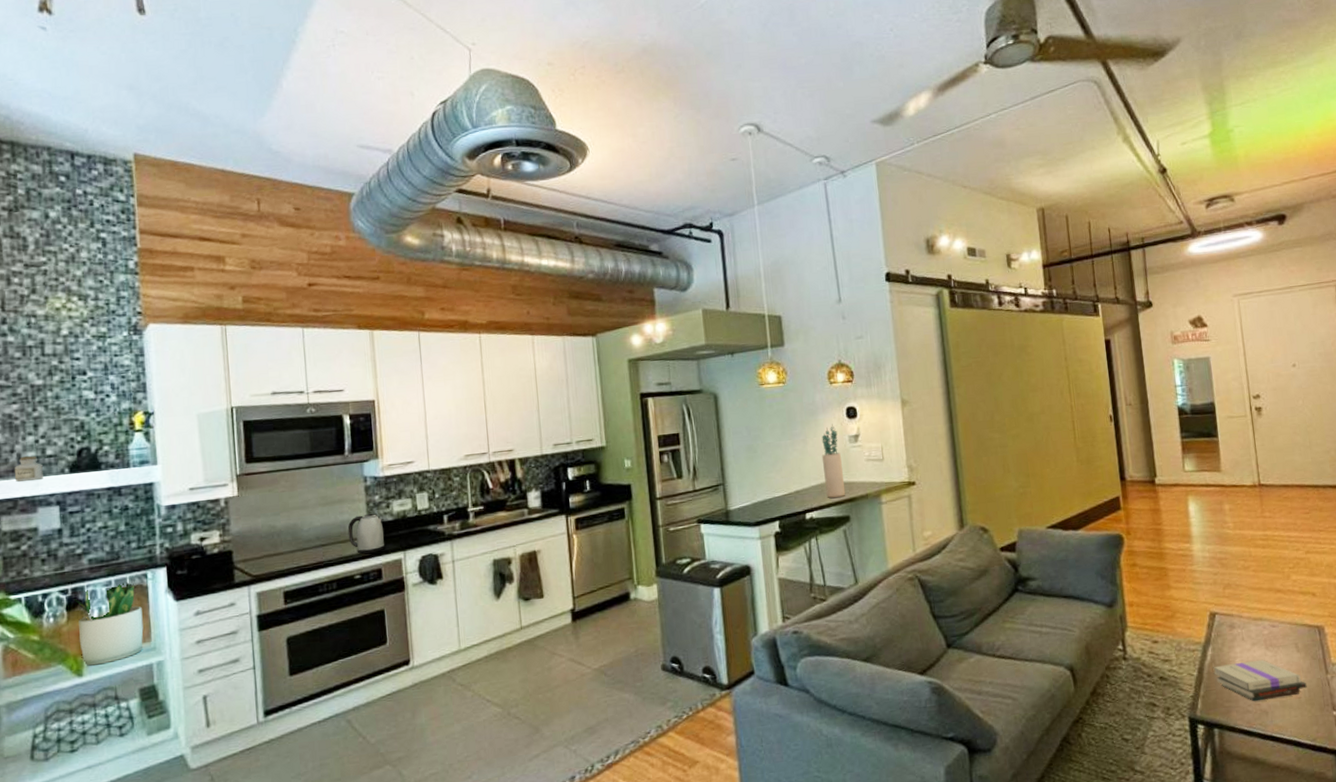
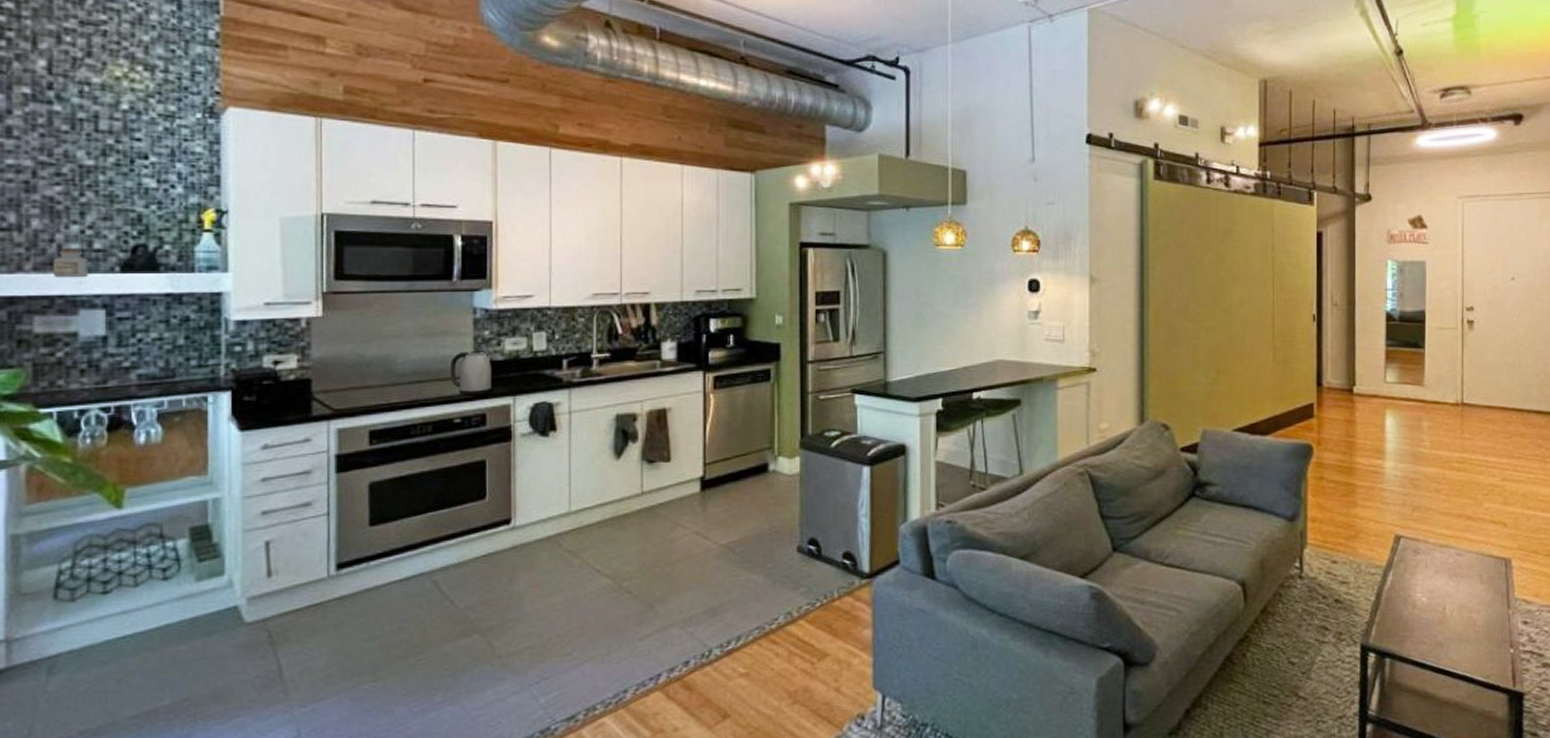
planter: present [73,582,144,666] -> none [116,405,199,497]
vase: present [821,423,846,499] -> none [996,296,1019,379]
books: present [1213,659,1307,702] -> none [1392,589,1487,633]

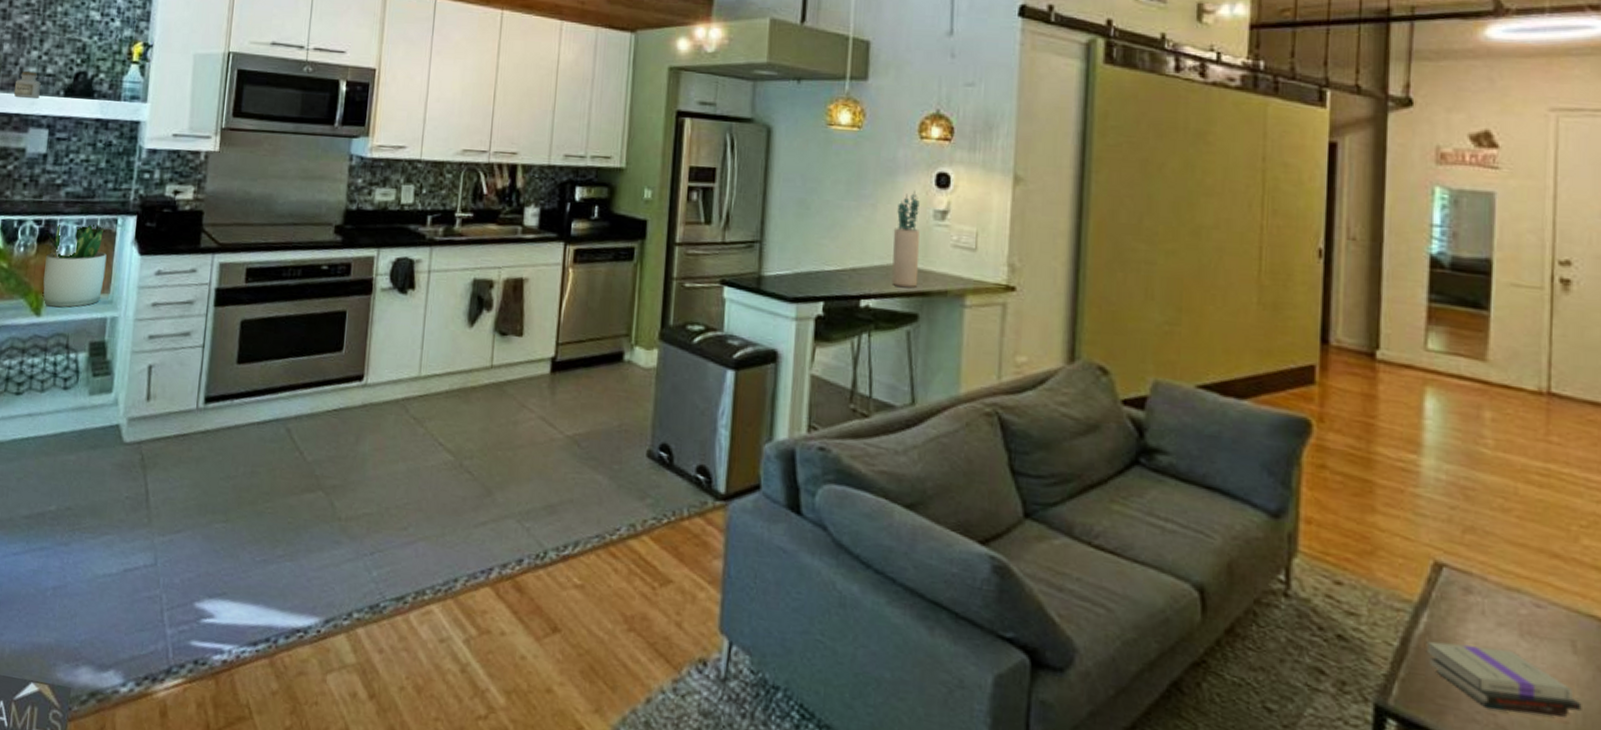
planter: none [116,405,199,497] -> present [43,224,107,308]
kettle: present [450,350,493,395] -> none [322,197,361,244]
vase: none [996,296,1019,379] -> present [892,190,920,289]
books: none [1392,589,1487,633] -> present [1426,641,1582,717]

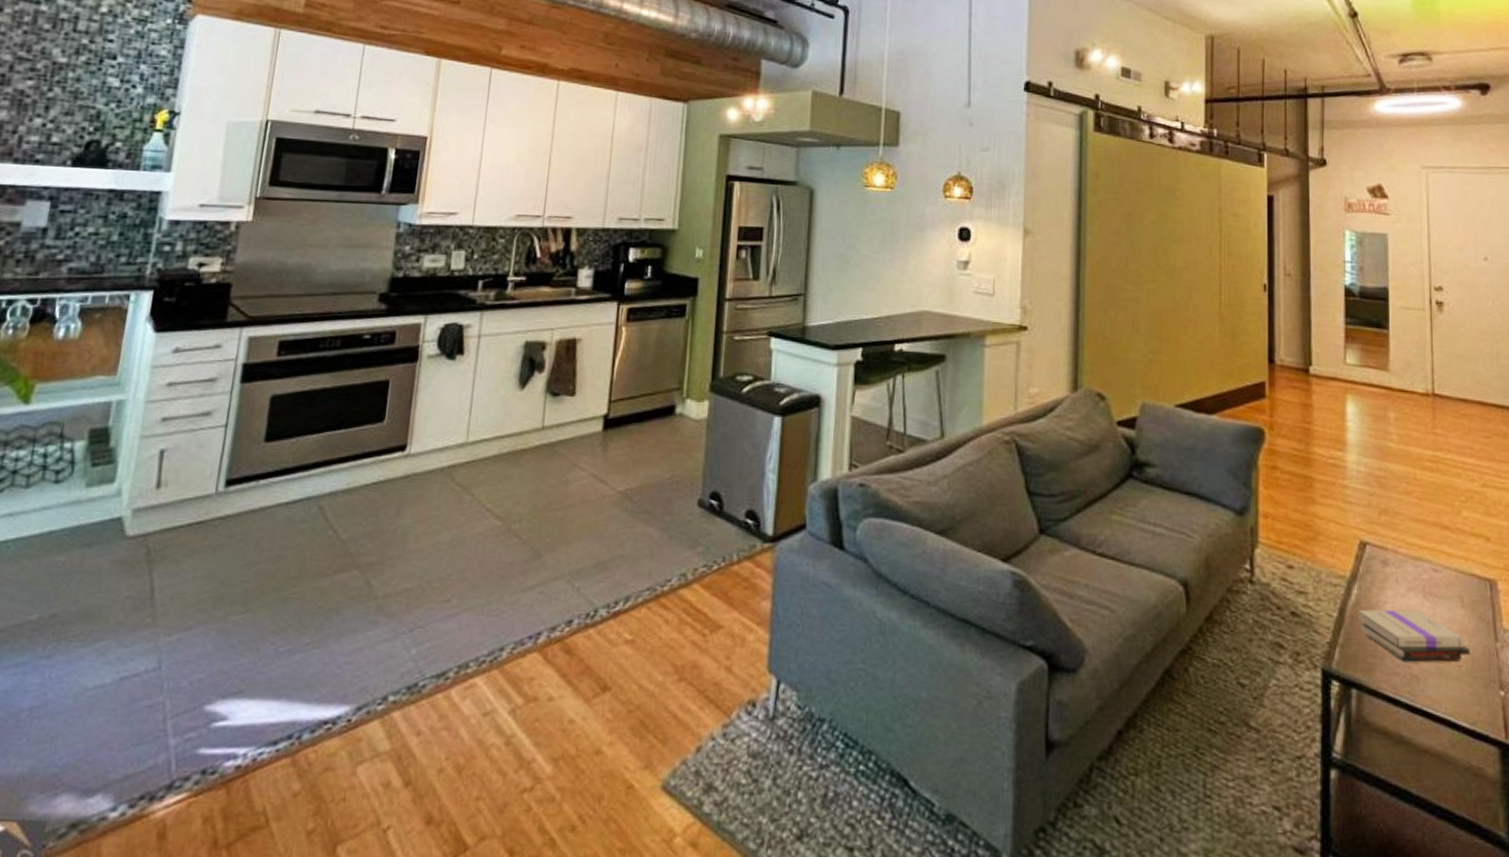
jar: present [13,71,41,100] -> none [9,140,44,170]
planter: present [43,224,107,308] -> none [34,301,115,394]
vase: present [892,190,920,289] -> none [922,243,946,332]

